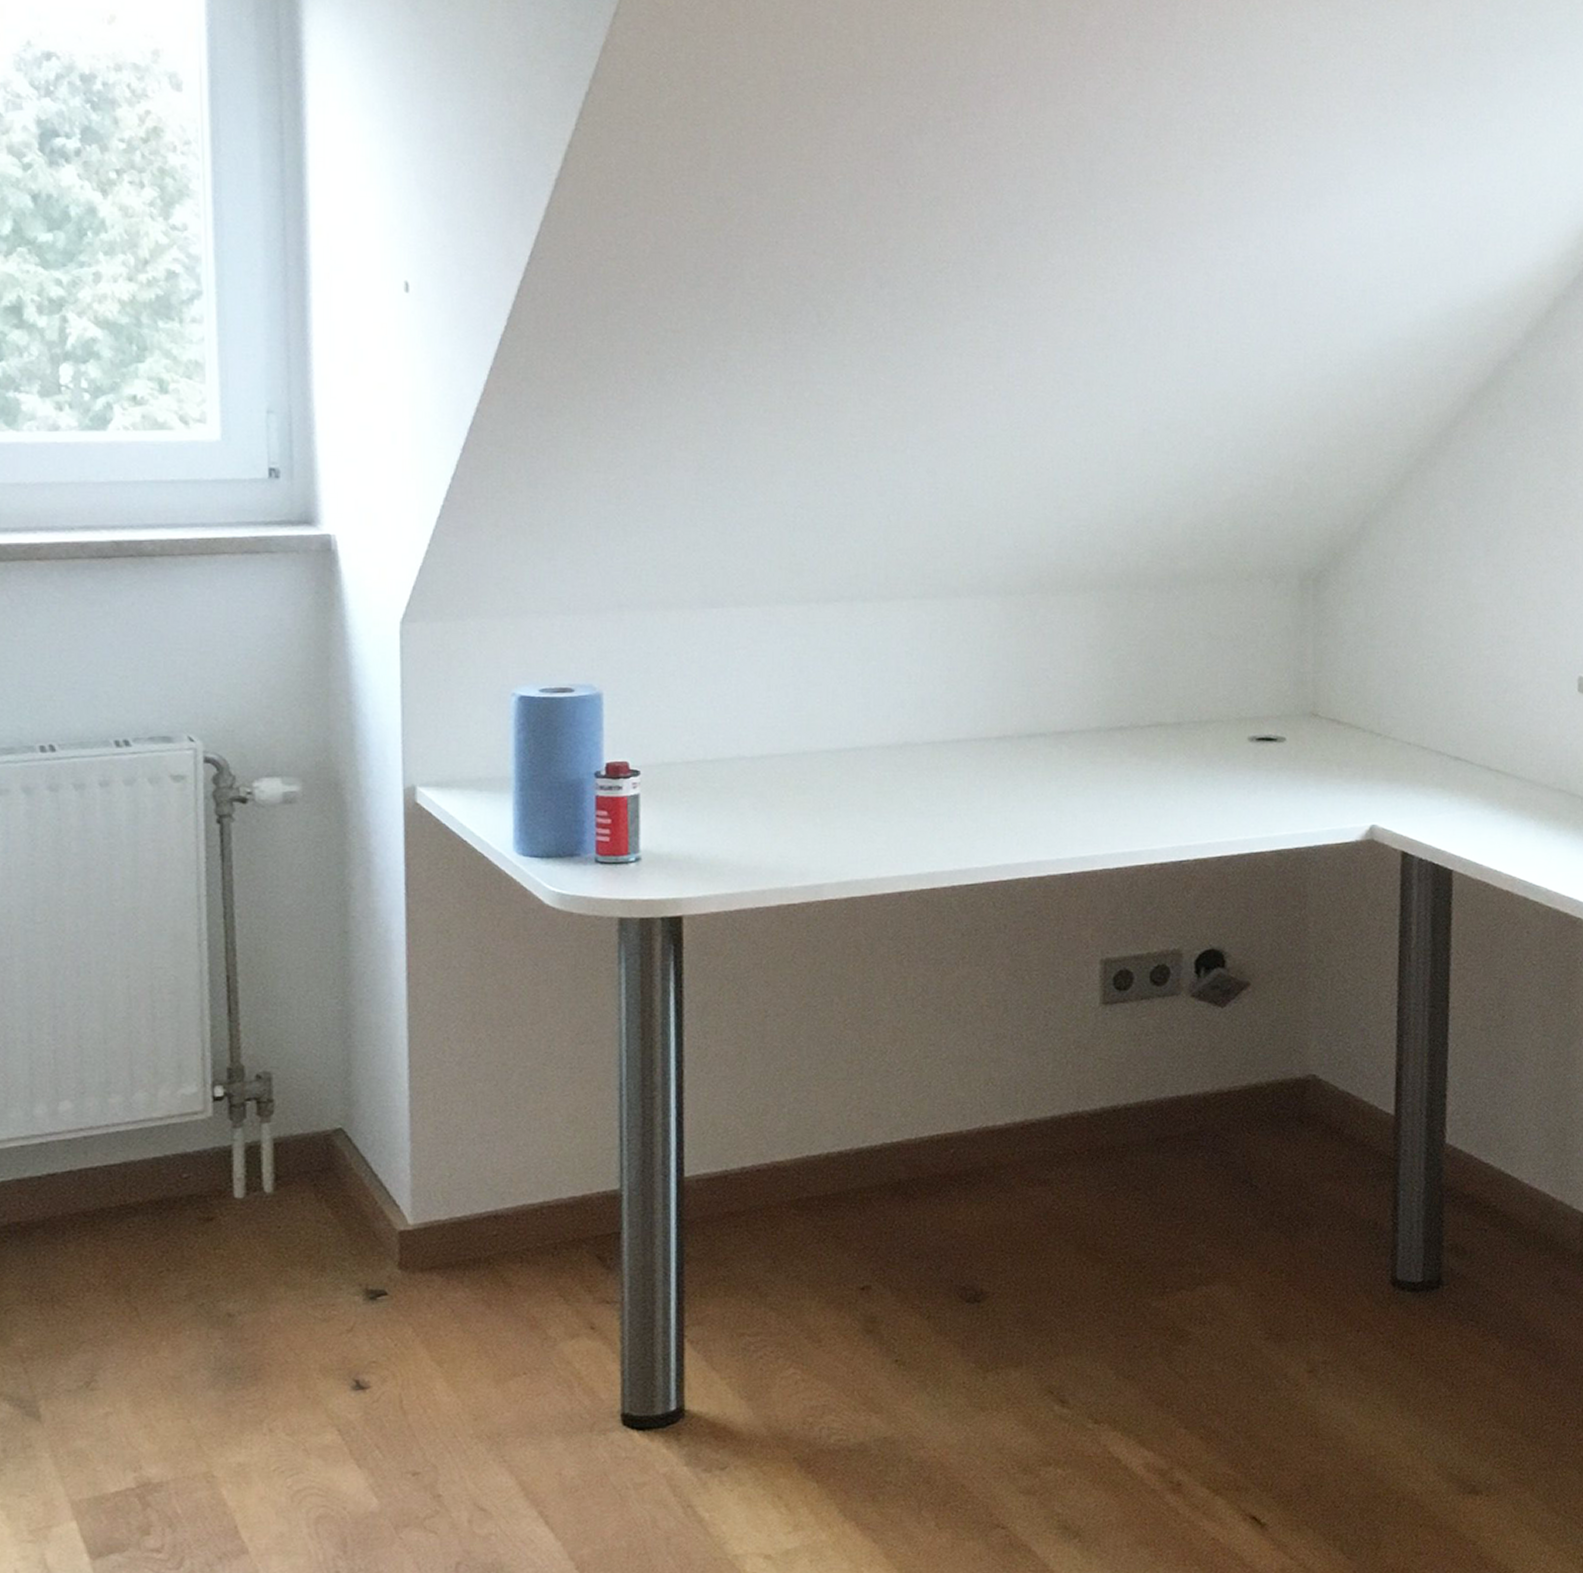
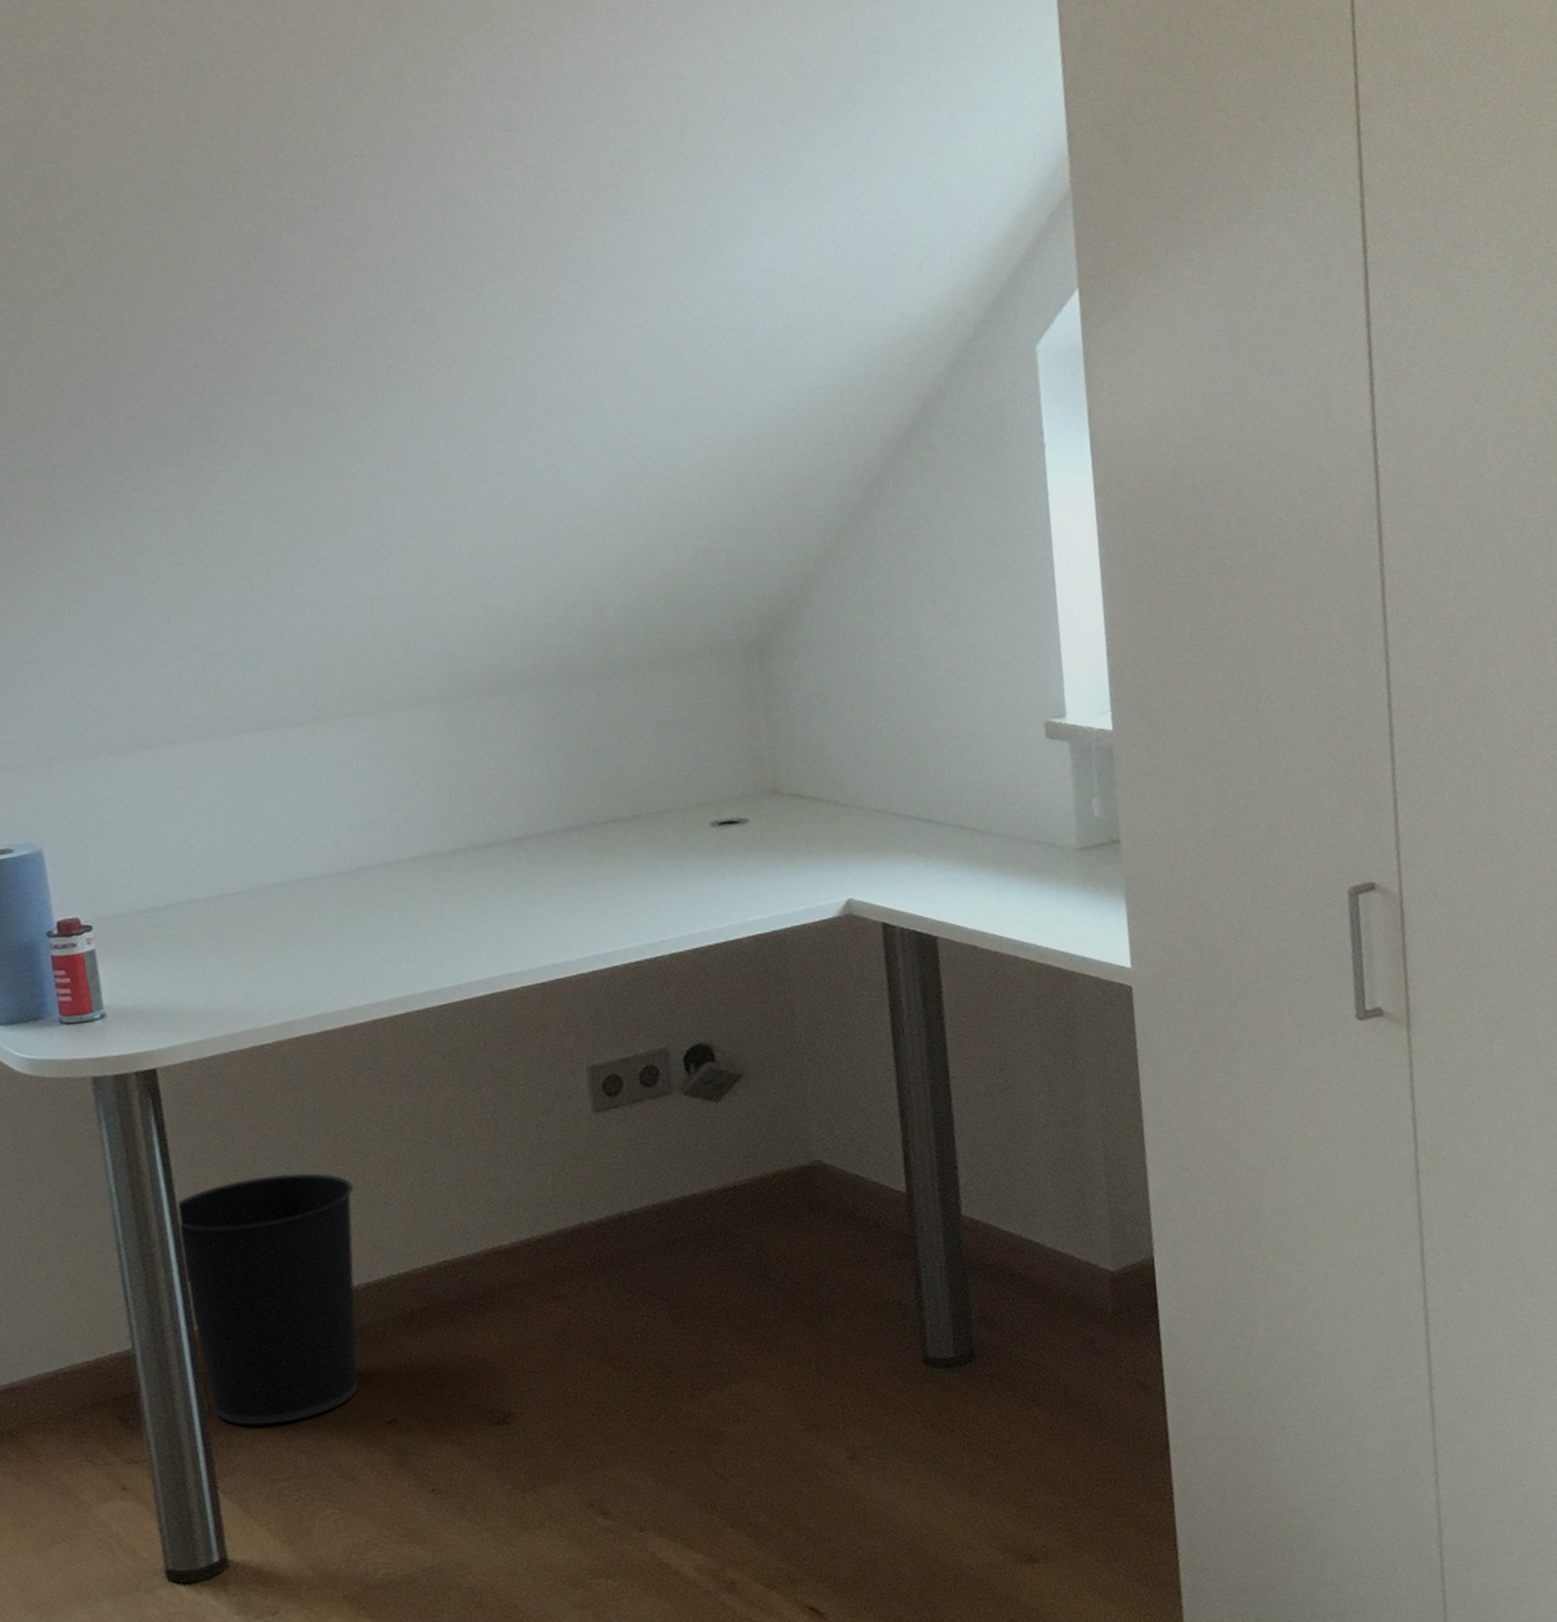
wastebasket: none [682,1032,859,1279] -> present [175,1172,358,1426]

